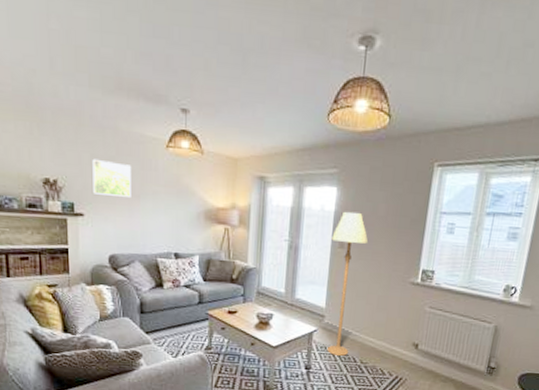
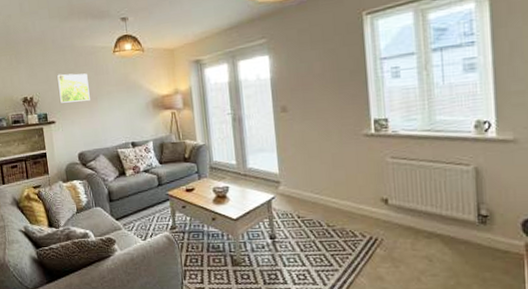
floor lamp: present [326,211,368,356] -> none [272,74,313,221]

